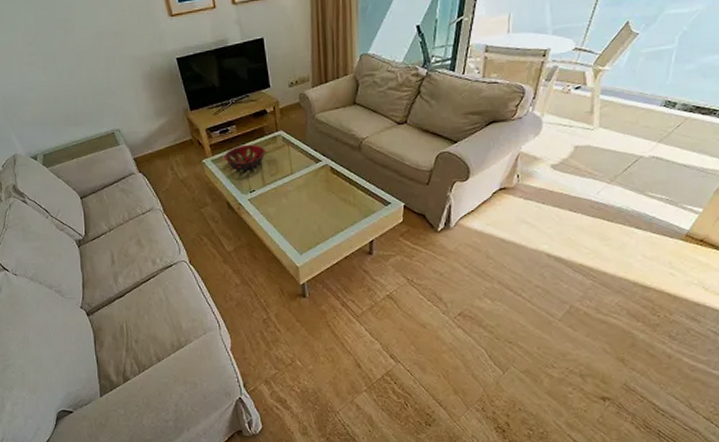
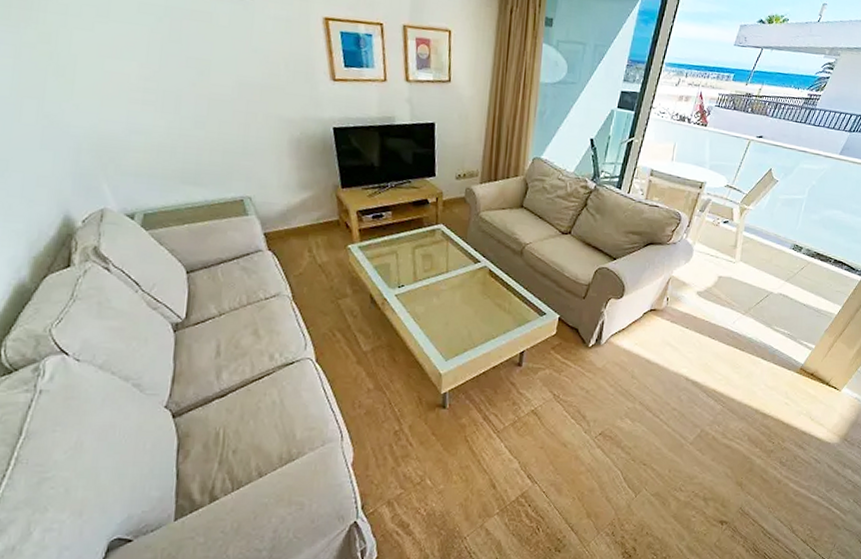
decorative bowl: present [224,144,266,172] -> none [374,234,423,264]

